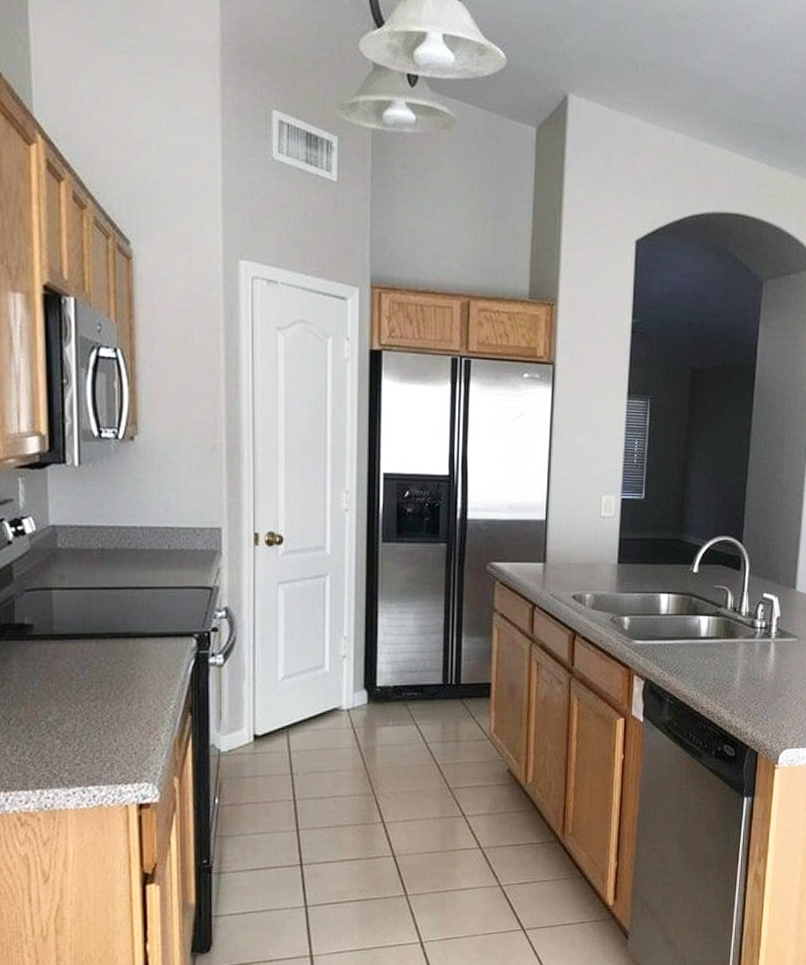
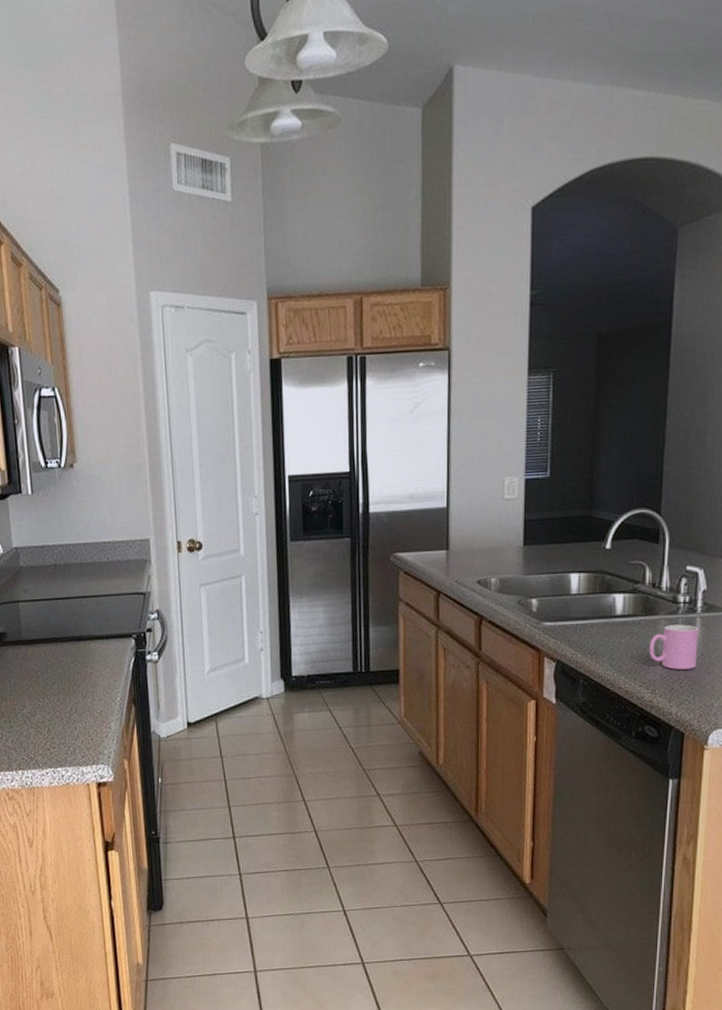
cup: none [729,648,772,691] -> present [649,624,698,670]

